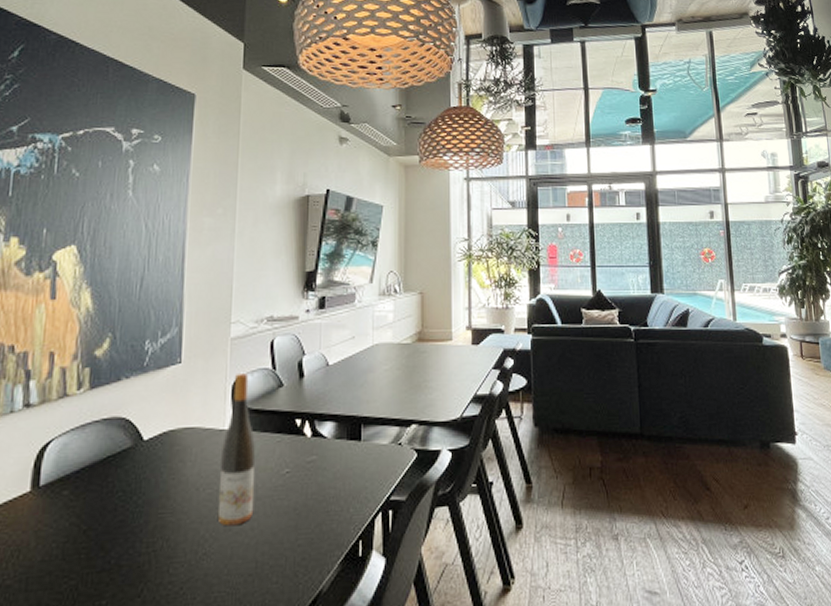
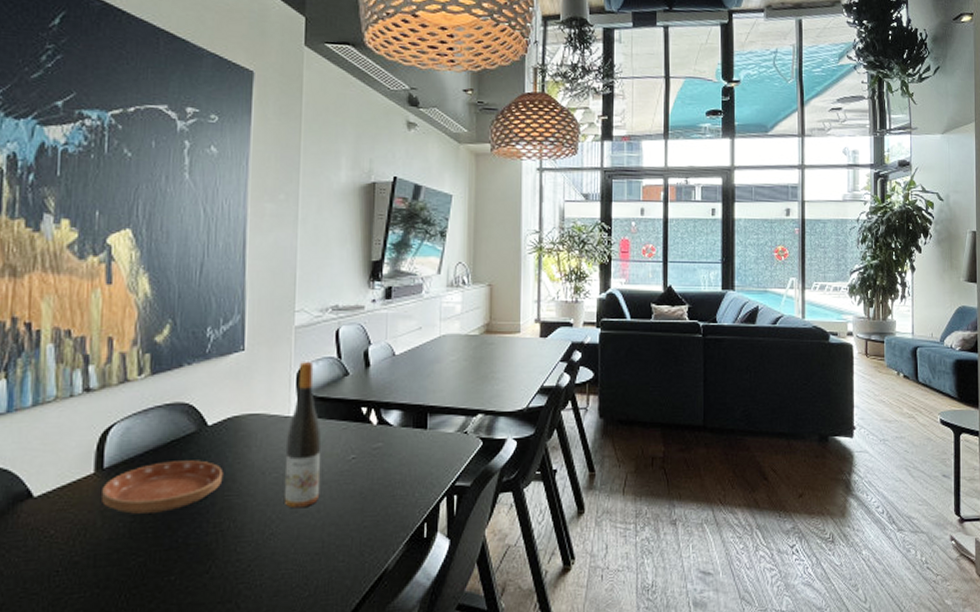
saucer: none [35,476,158,534] -> present [100,460,224,514]

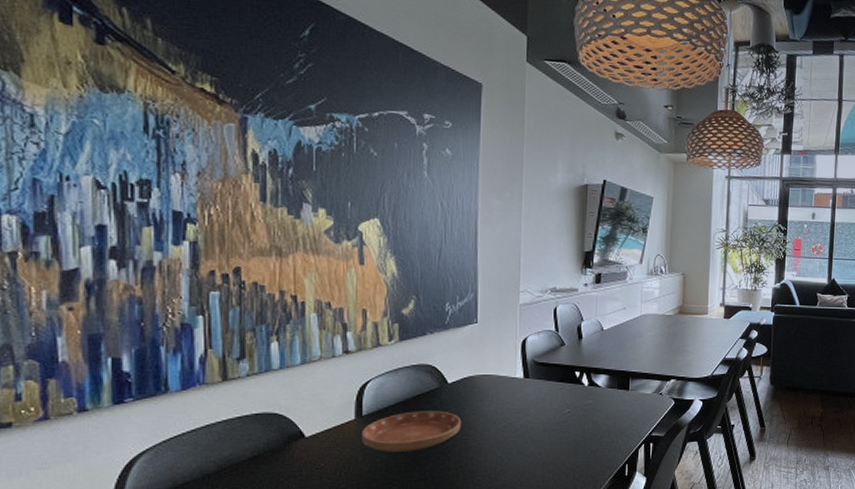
wine bottle: present [283,362,322,509] -> none [511,334,542,451]

